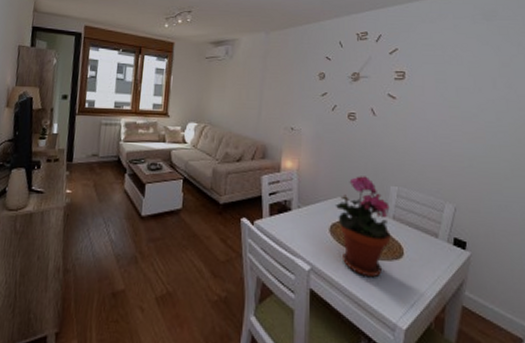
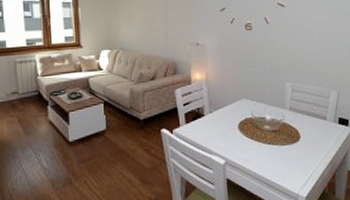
potted plant: present [335,176,391,278] -> none [241,77,289,161]

